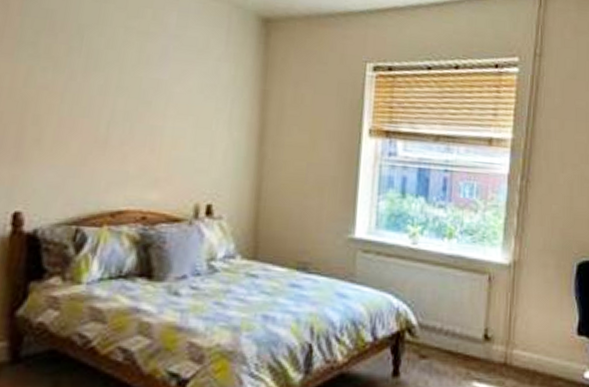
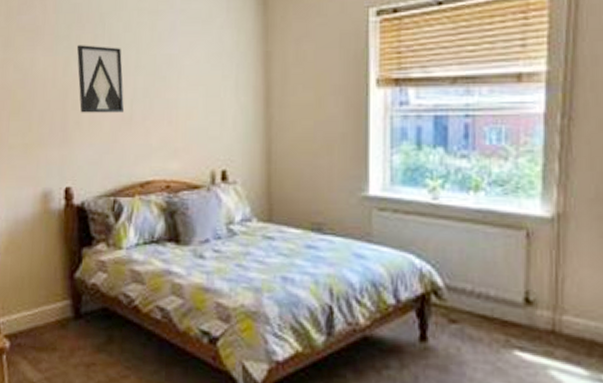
wall art: none [42,55,101,135] -> present [76,45,125,113]

